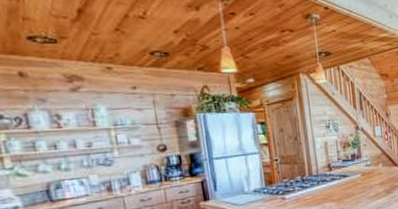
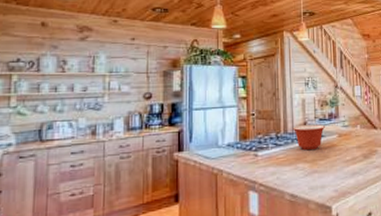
mixing bowl: none [317,165,348,191] -> present [292,124,325,151]

